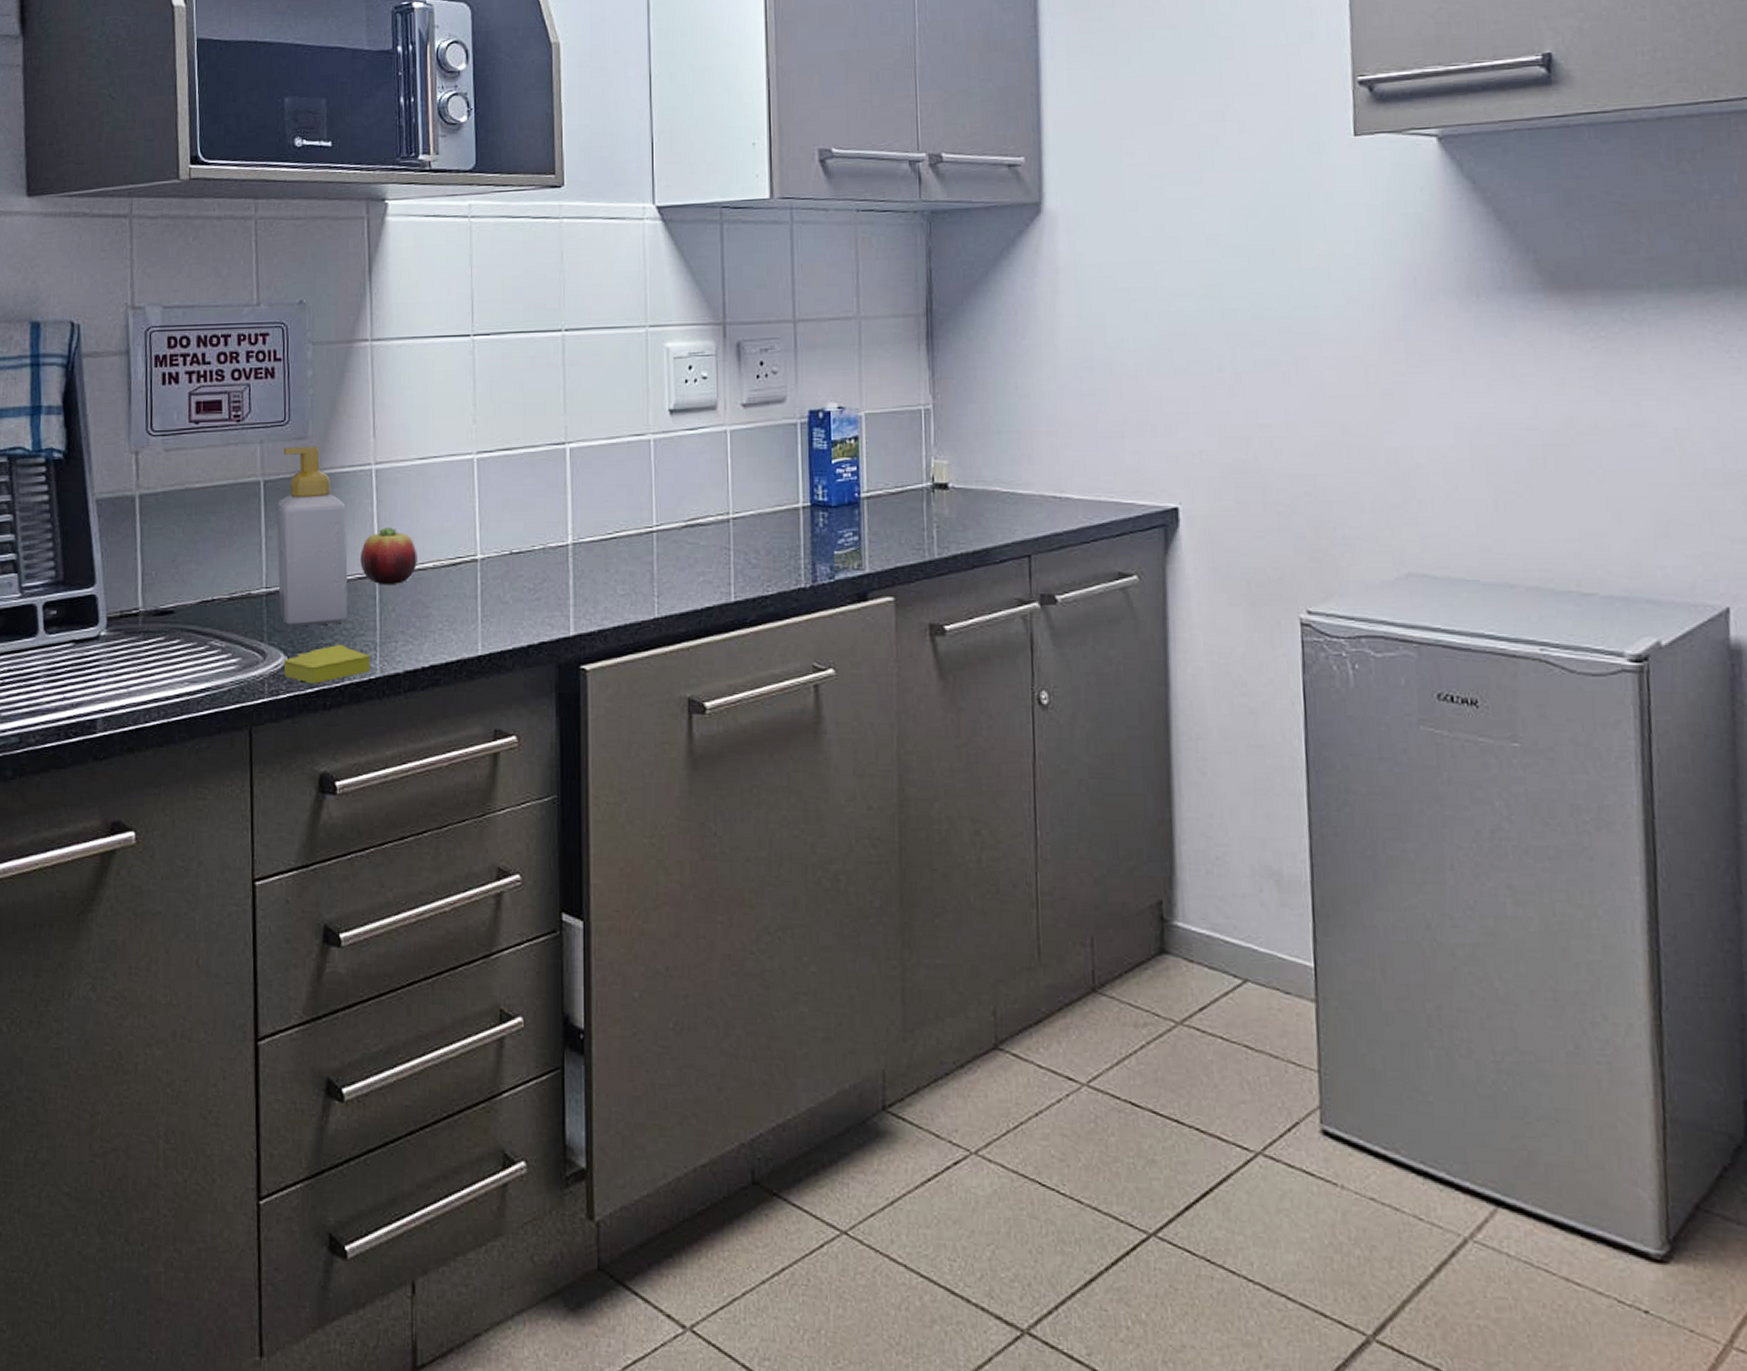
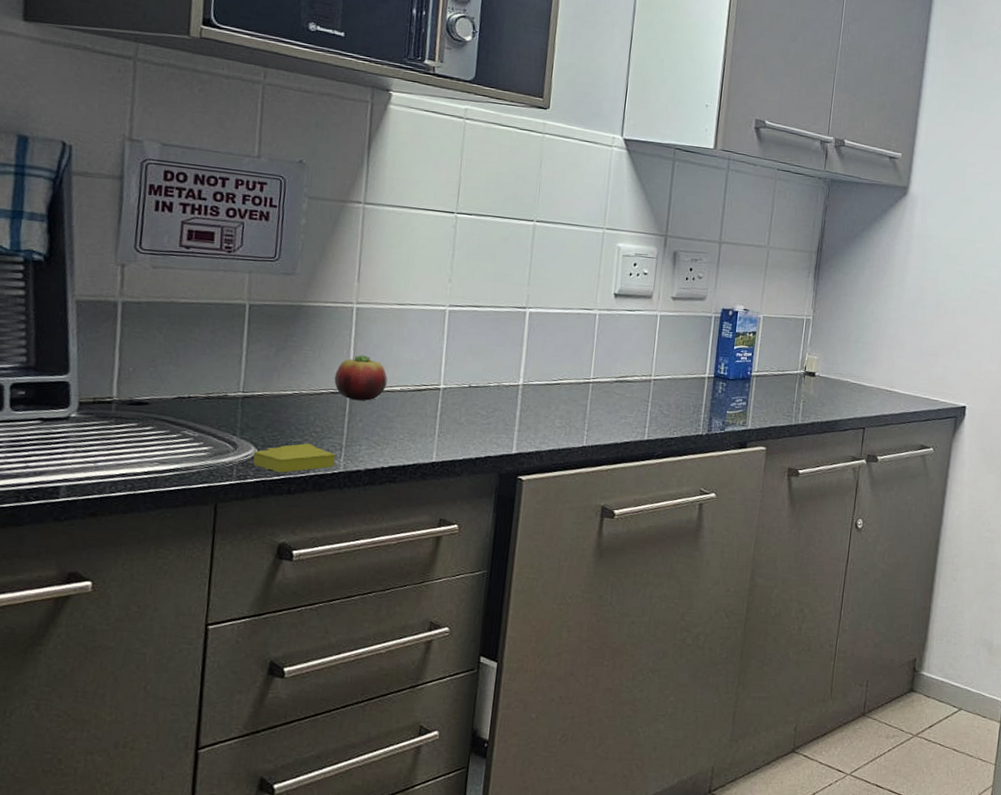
soap bottle: present [276,445,349,627] -> none [253,280,326,427]

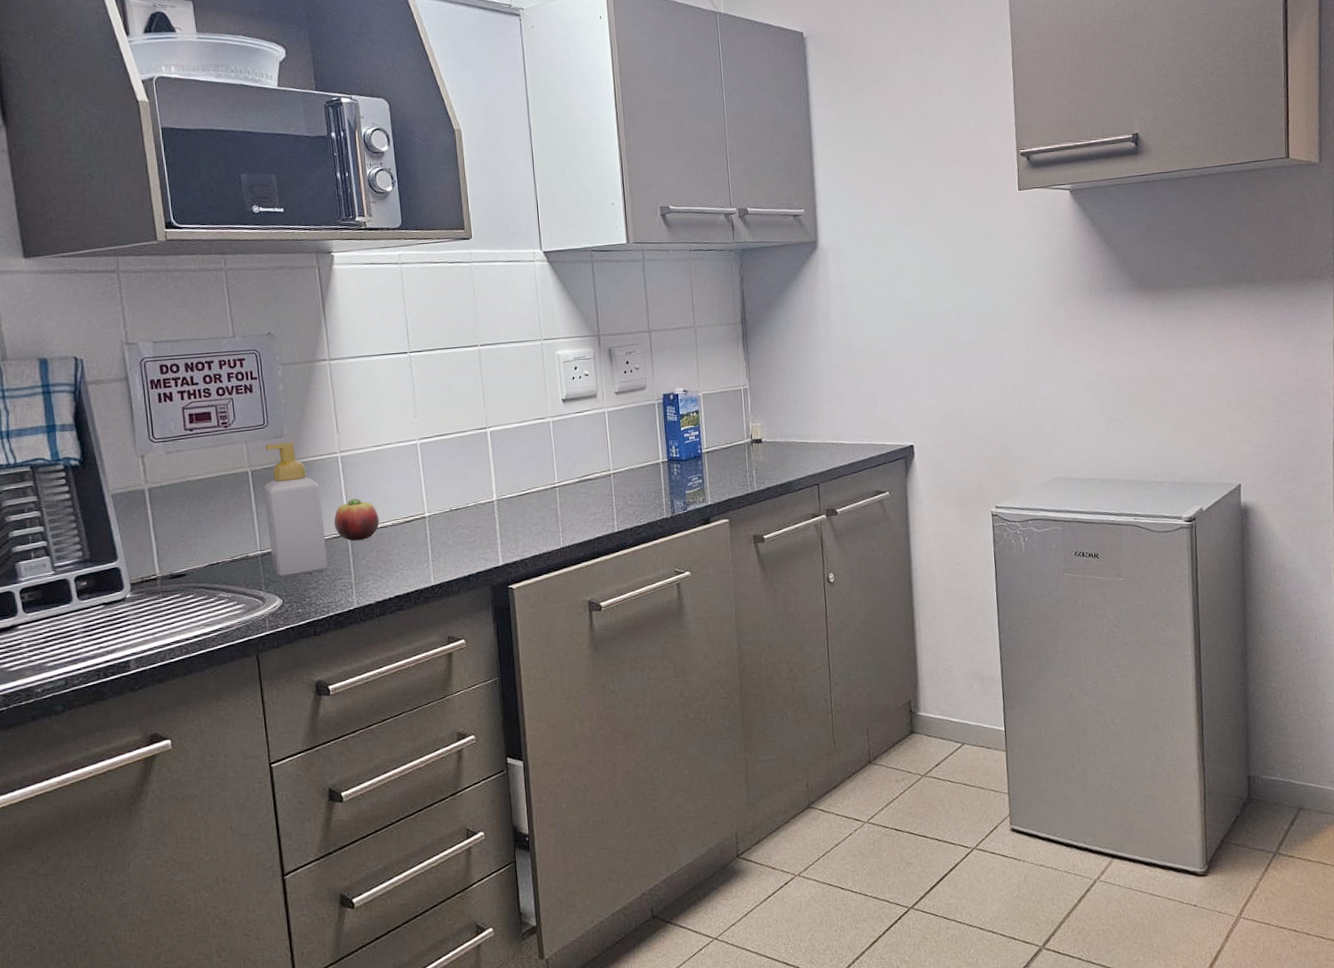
sponge: present [231,443,336,475] -> none [262,586,349,620]
soap bottle: none [253,280,326,427] -> present [264,441,329,578]

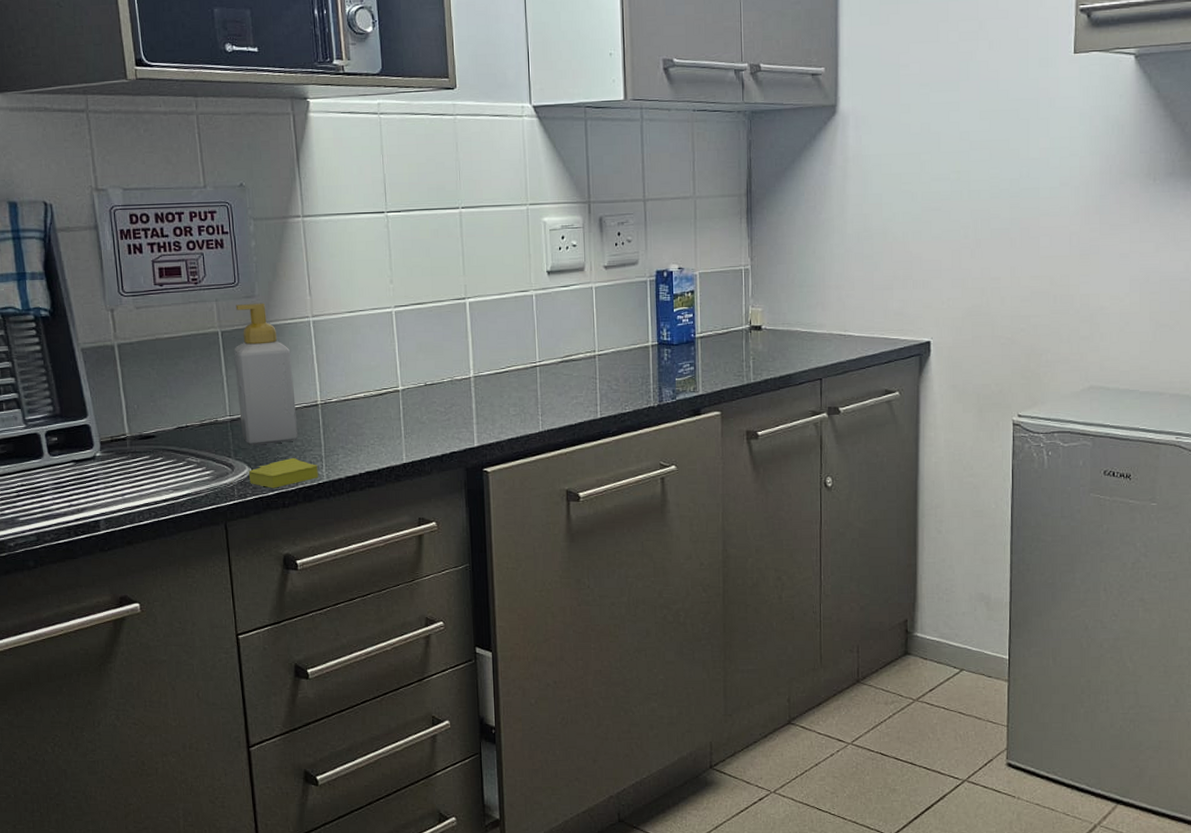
sponge: none [262,586,349,620] -> present [231,457,318,491]
fruit: present [334,497,379,541] -> none [305,366,351,411]

